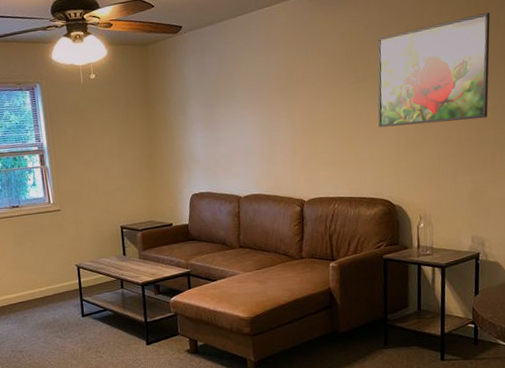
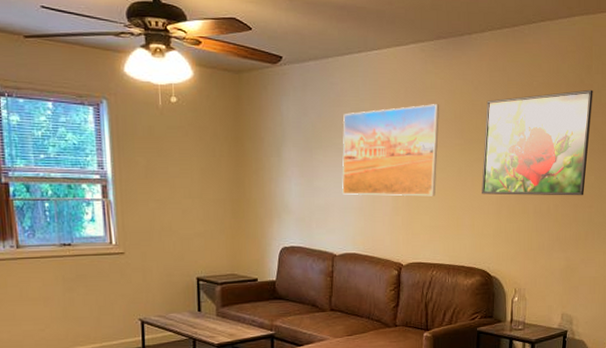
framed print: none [240,48,333,142] -> present [342,104,439,196]

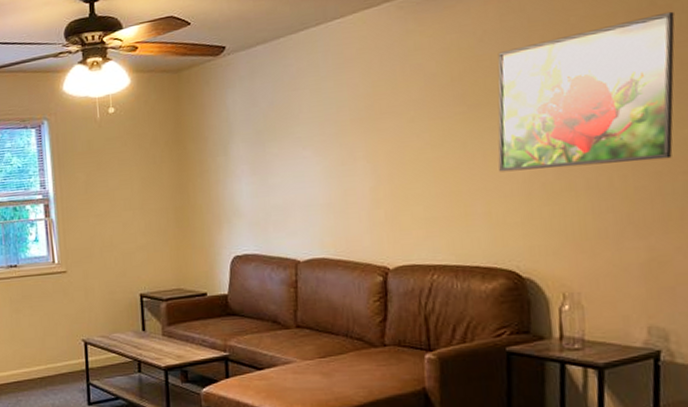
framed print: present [342,104,439,196] -> none [301,68,431,191]

